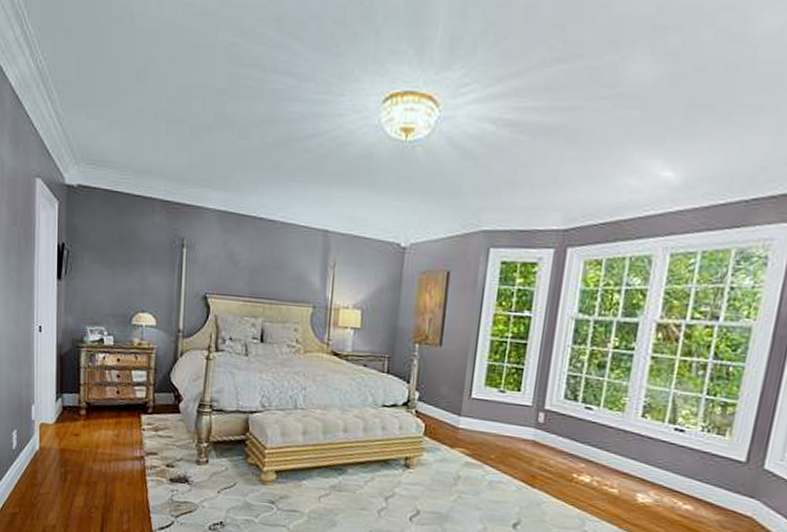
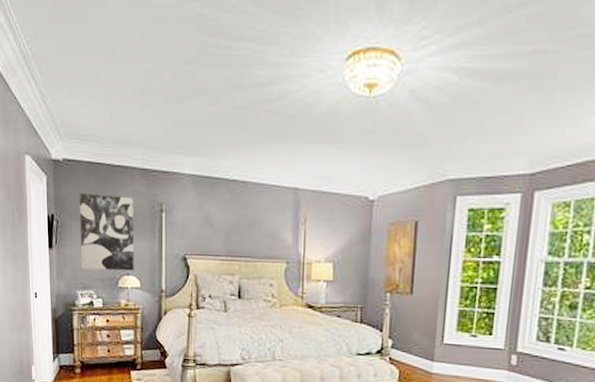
wall art: none [93,222,153,309] -> present [80,193,134,271]

